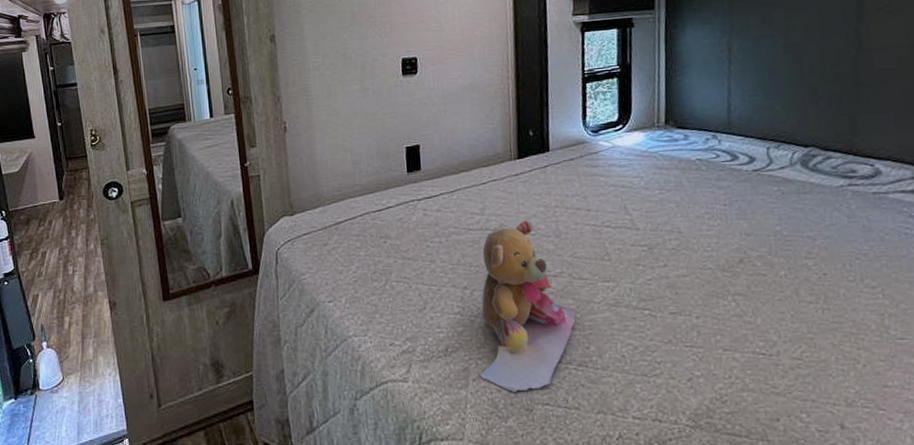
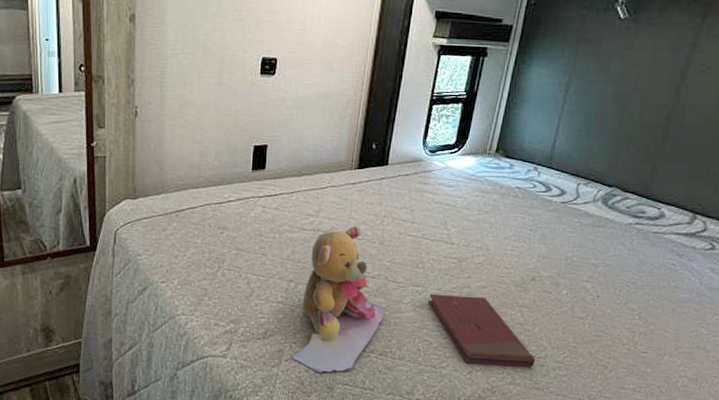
book: none [623,287,767,369] -> present [428,294,536,368]

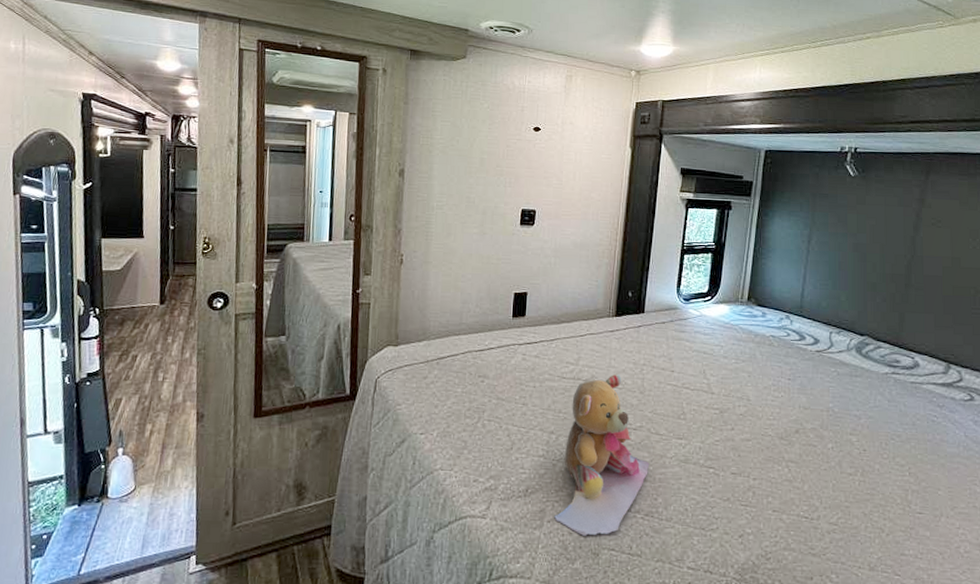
book: present [428,294,536,368] -> none [692,447,808,531]

